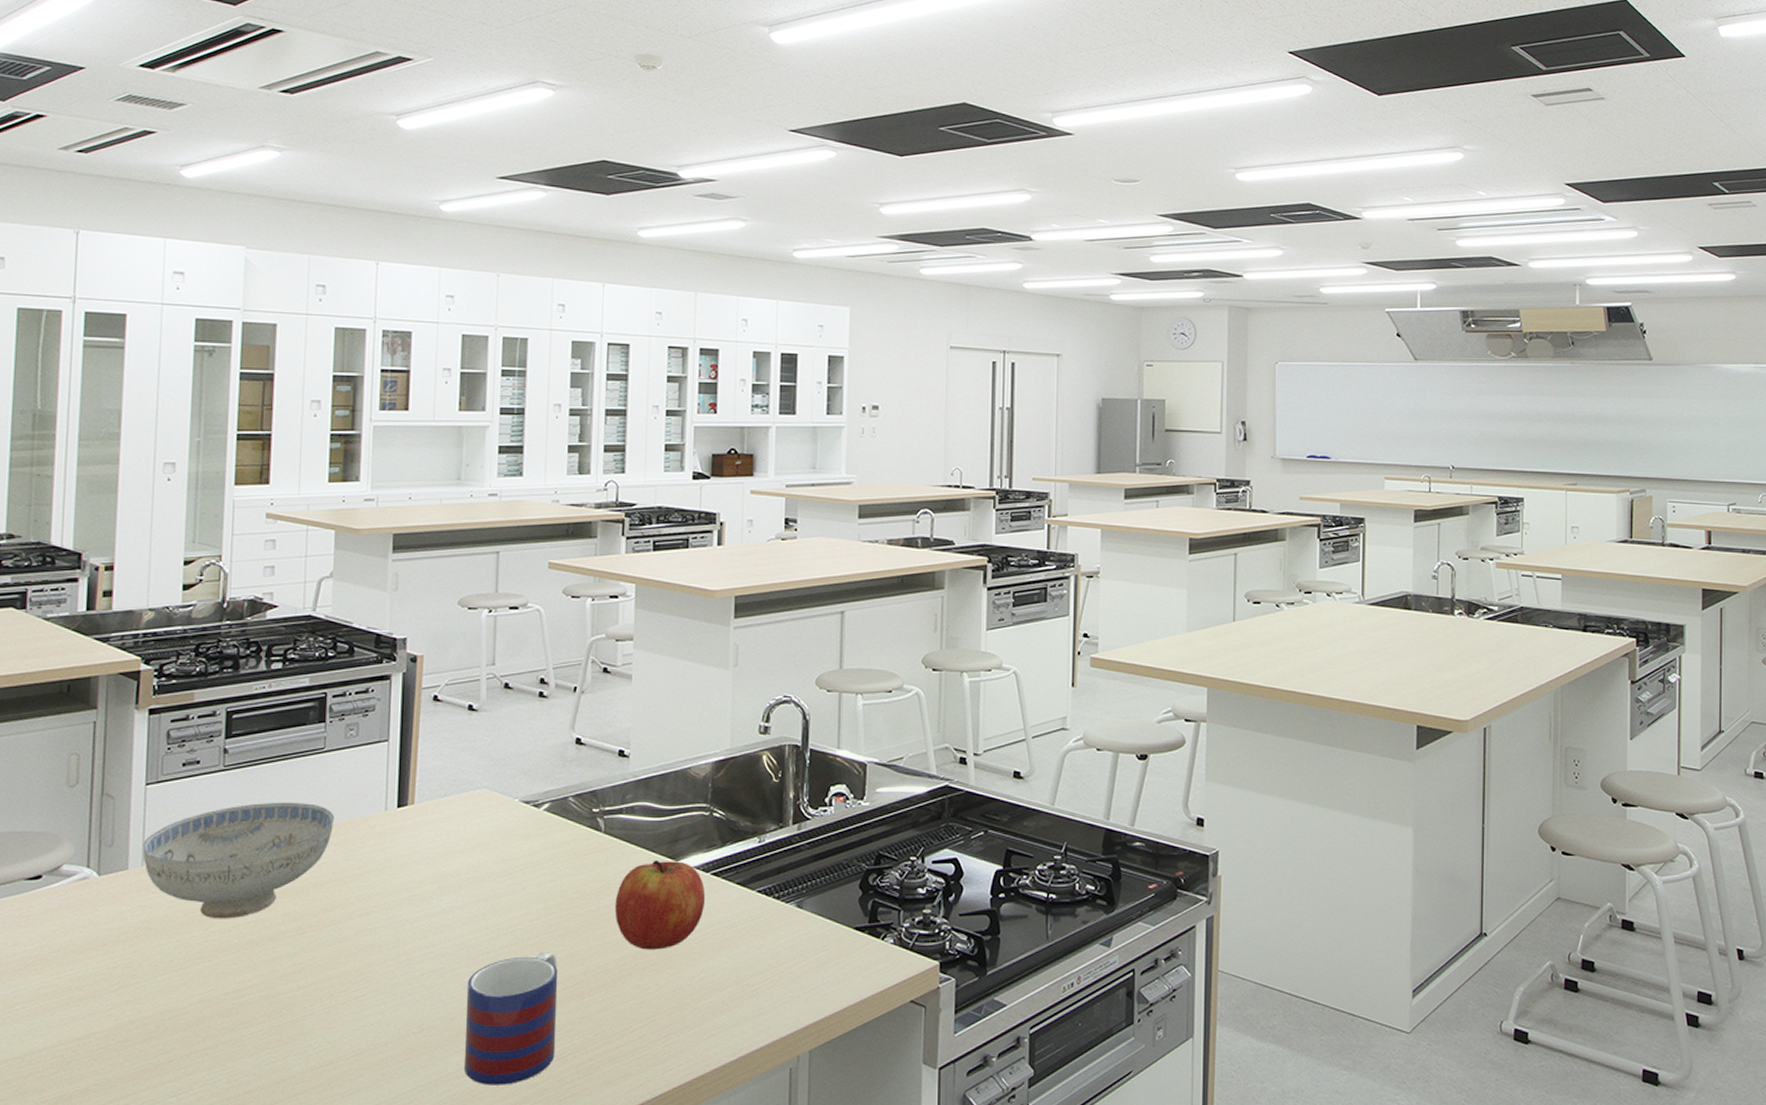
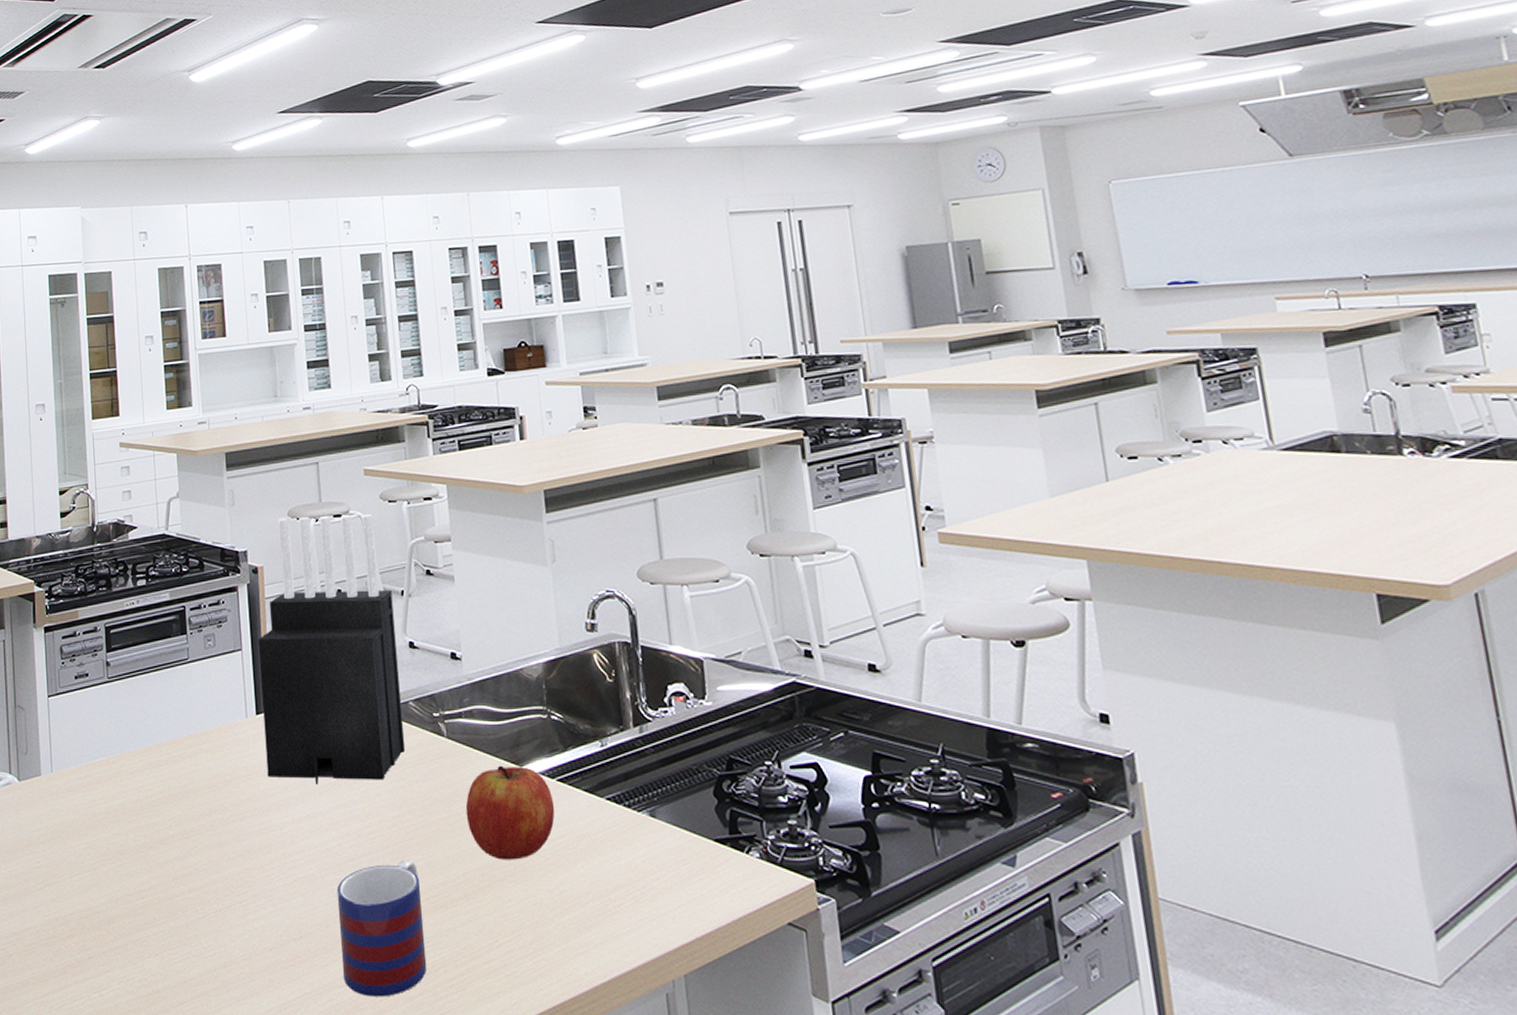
ceramic bowl: present [142,802,334,919] -> none [51,710,203,823]
knife block: none [403,606,564,878] -> present [257,514,406,784]

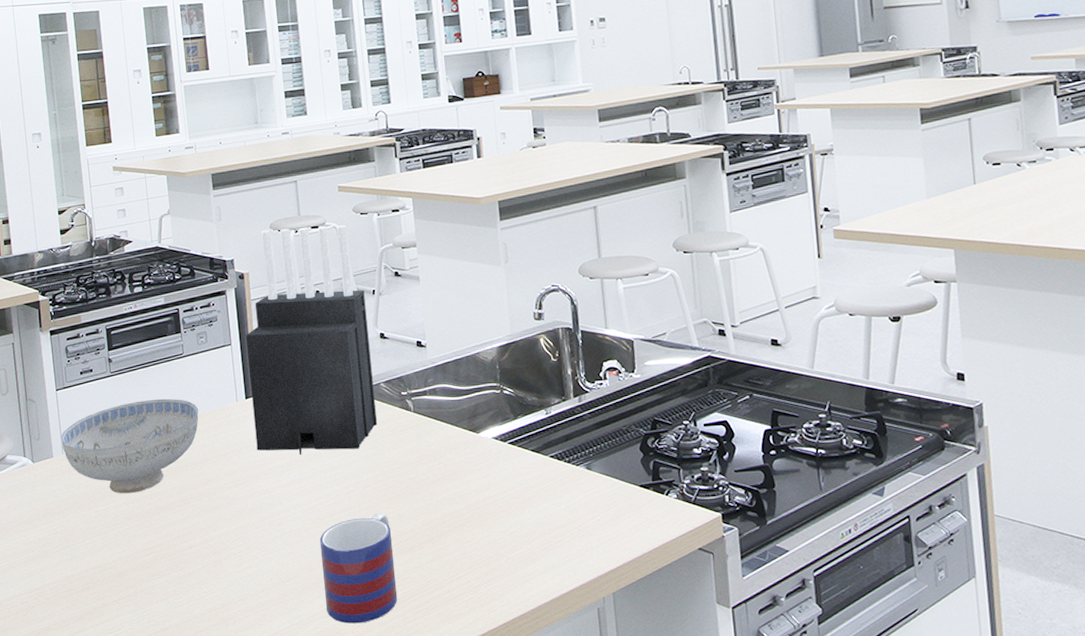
ceramic bowl: none [51,710,203,823] -> present [61,398,199,494]
apple: present [465,765,555,860] -> none [430,433,507,510]

